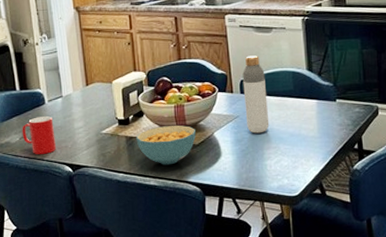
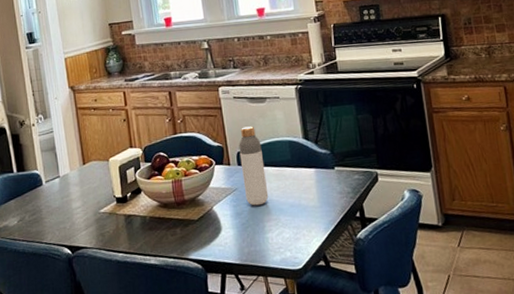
cup: present [22,116,57,155] -> none [20,197,55,238]
cereal bowl: present [136,125,196,165] -> none [134,201,195,243]

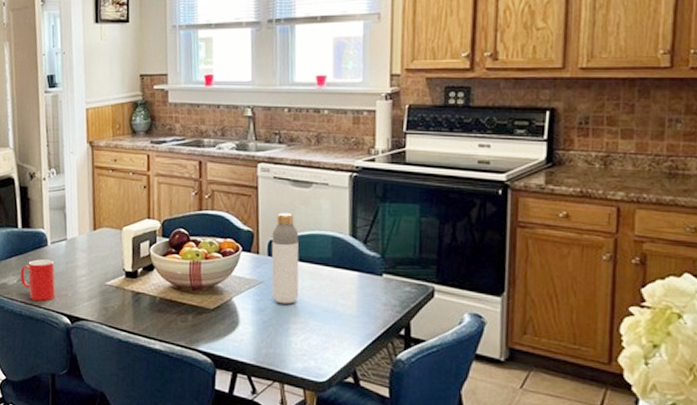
cup: none [20,197,55,238] -> present [20,259,56,302]

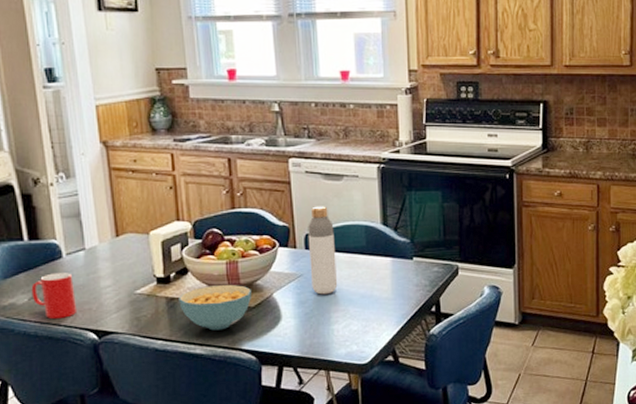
cereal bowl: none [143,284,211,329] -> present [179,285,251,331]

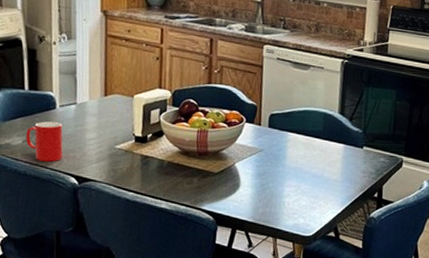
cereal bowl: present [179,285,251,331] -> none [152,149,216,190]
bottle: present [308,206,338,295] -> none [270,90,296,170]

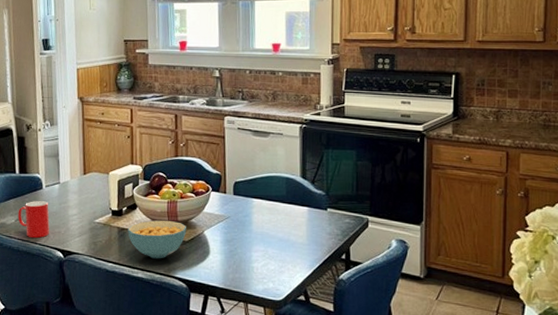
cereal bowl: none [152,149,216,190] -> present [128,220,186,259]

